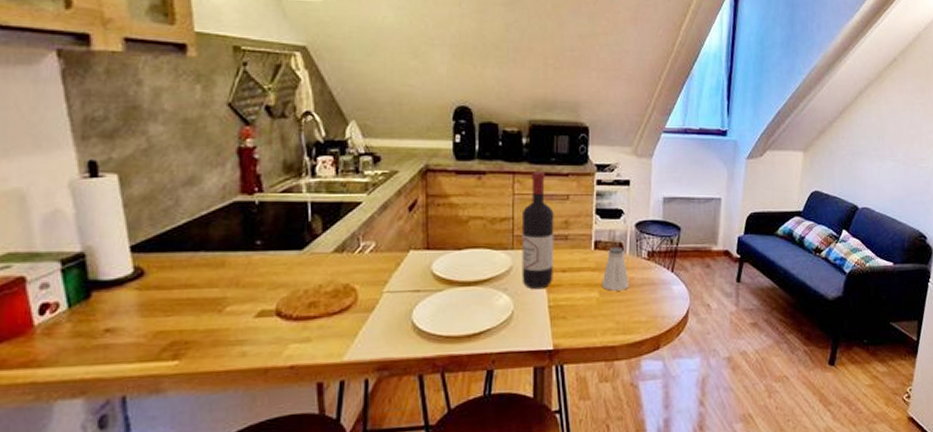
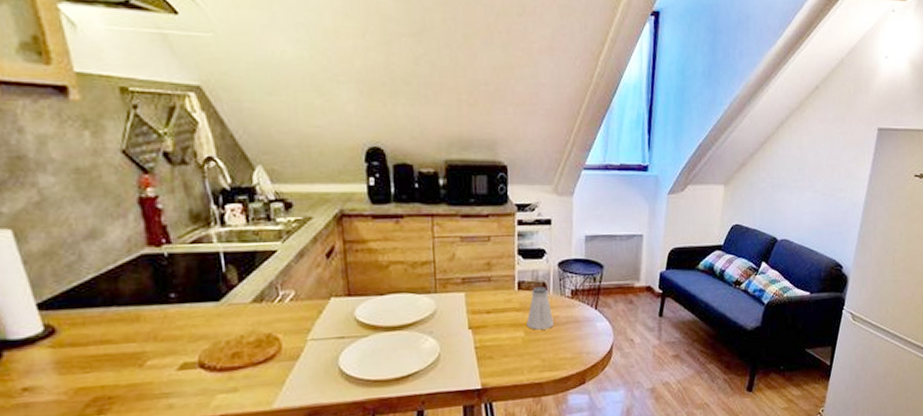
wine bottle: present [521,171,554,288] -> none [442,213,478,331]

